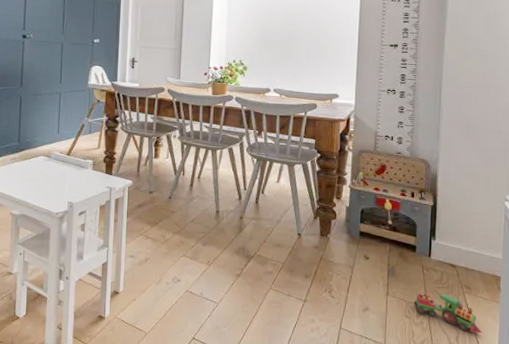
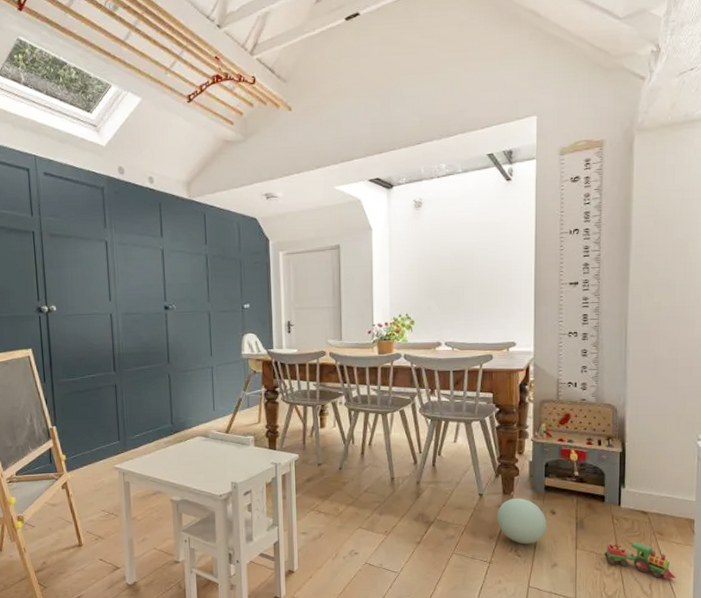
ball: none [313,240,360,287] -> present [497,498,546,545]

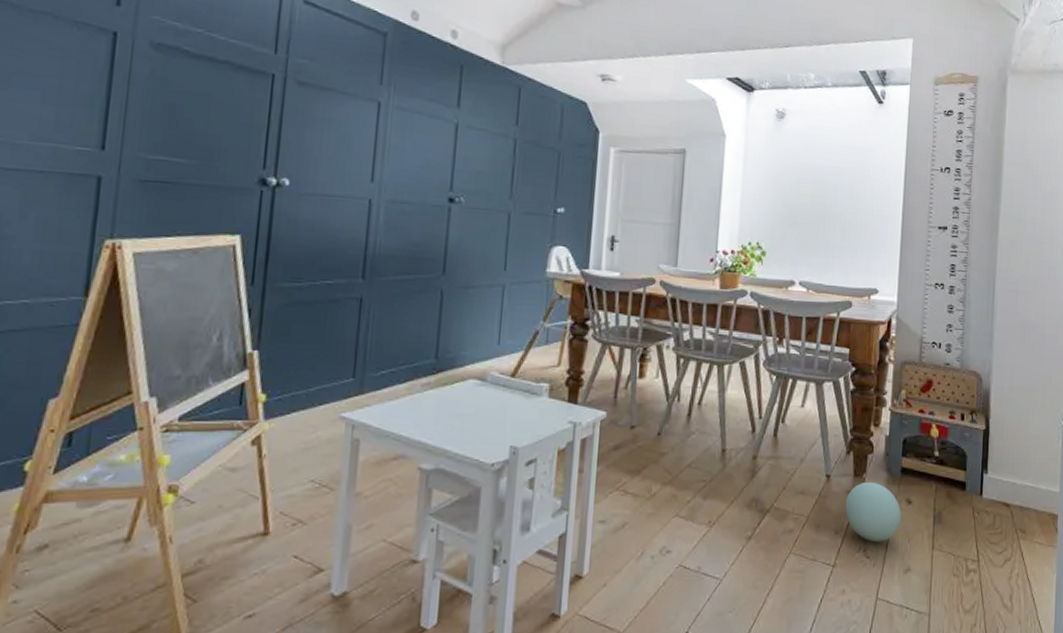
toy train: present [604,542,676,579] -> none [963,541,1038,588]

